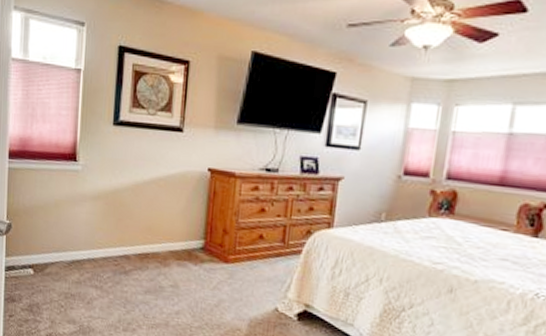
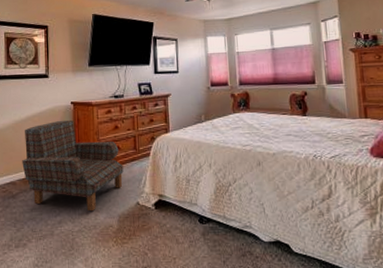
armchair: none [139,190,265,309] -> present [22,121,124,212]

